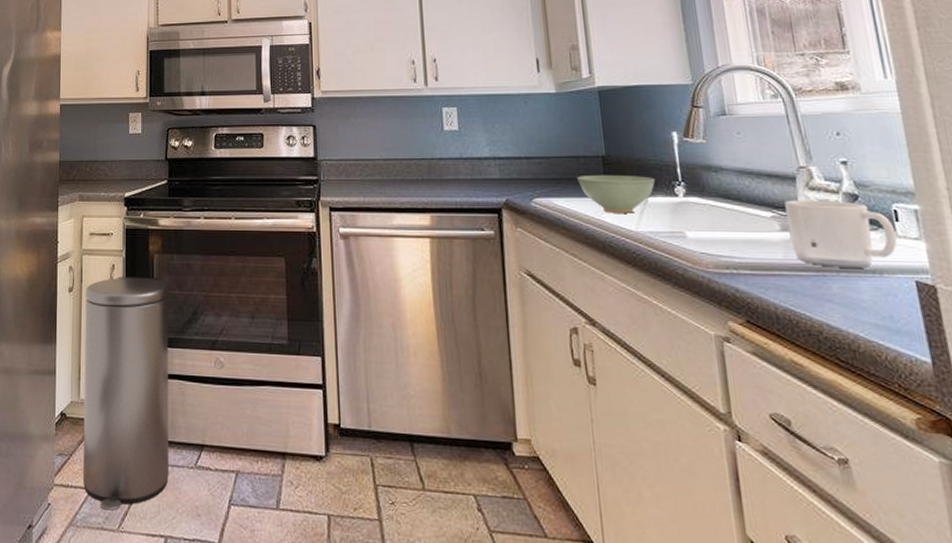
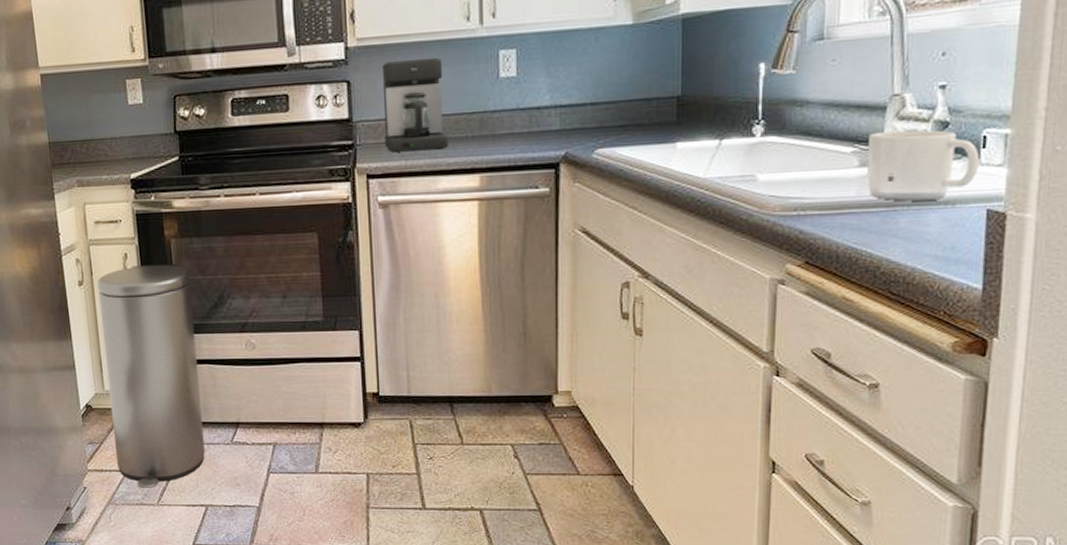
coffee maker: none [342,111,401,189] -> present [381,58,448,152]
bowl: present [576,174,656,213] -> none [645,116,733,160]

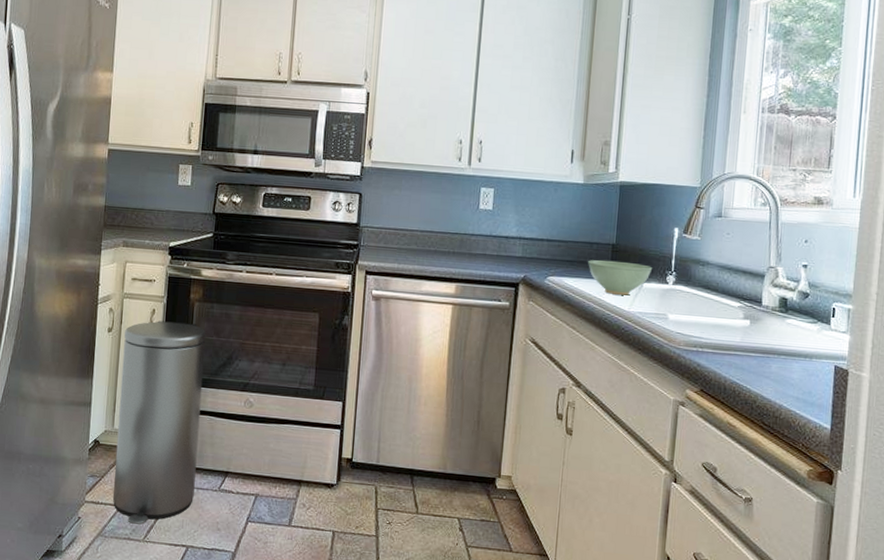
coffee maker: present [381,58,448,152] -> none [383,183,437,259]
bowl: none [645,116,733,160] -> present [587,260,653,296]
mug: present [867,130,980,202] -> none [749,293,831,353]

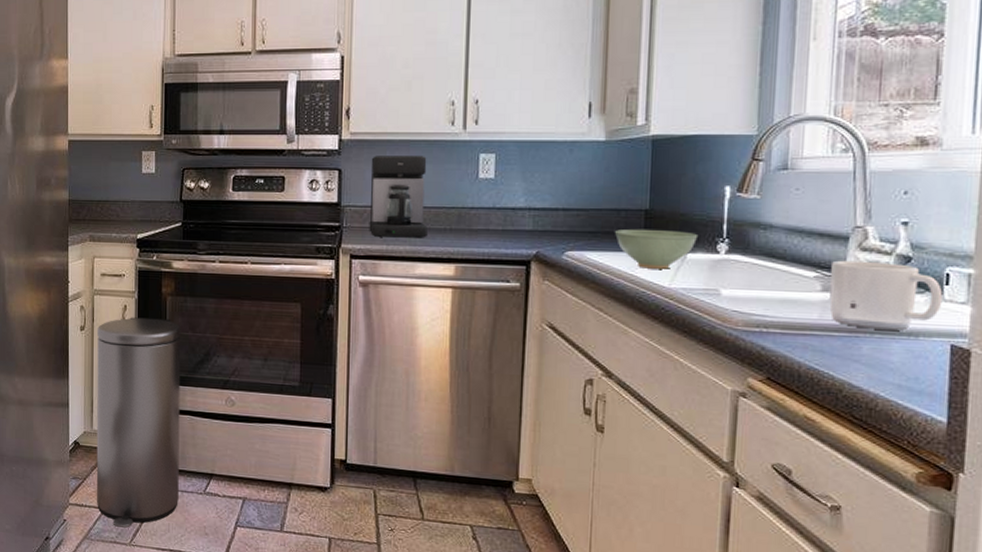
coffee maker: none [383,183,437,259] -> present [369,156,428,238]
mug: none [749,293,831,353] -> present [829,260,943,331]

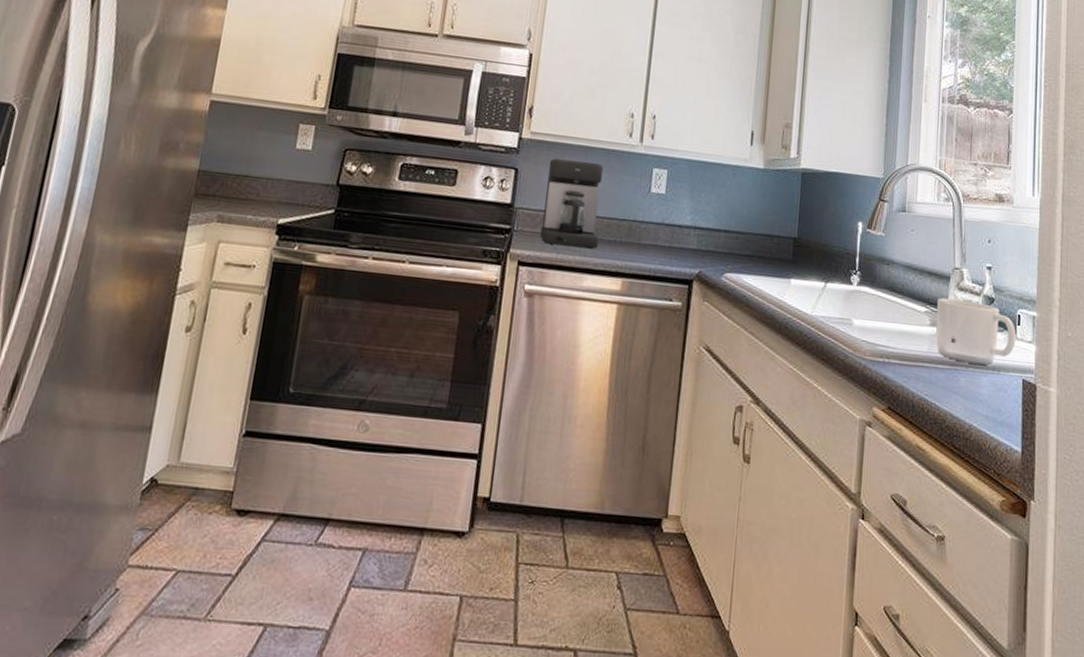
pedal bin: present [96,317,181,528] -> none [167,318,316,596]
bowl: present [614,229,699,269] -> none [767,255,837,297]

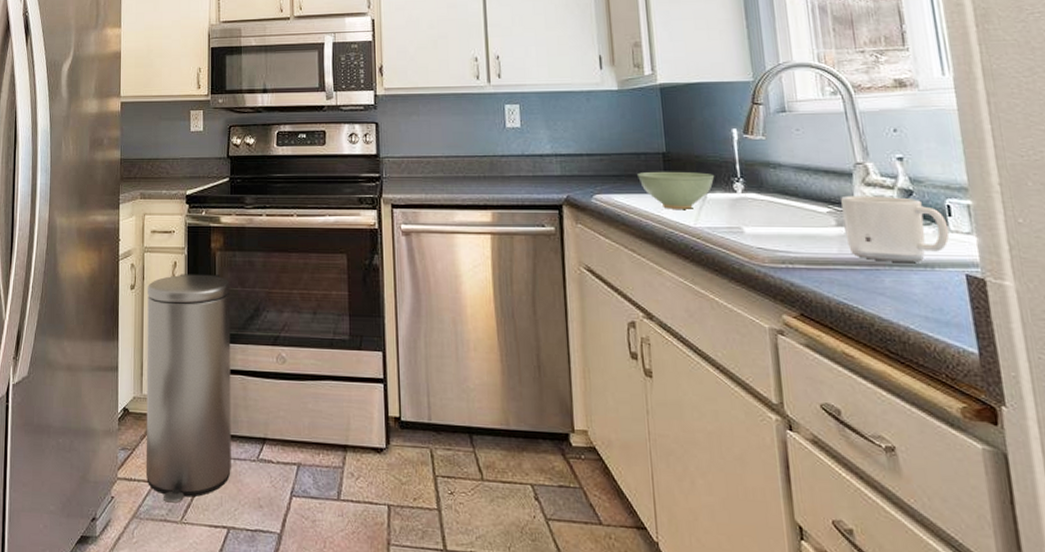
pedal bin: none [167,318,316,596] -> present [145,274,231,503]
coffee maker: present [540,158,604,249] -> none [405,108,463,186]
bowl: none [767,255,837,297] -> present [636,171,715,209]

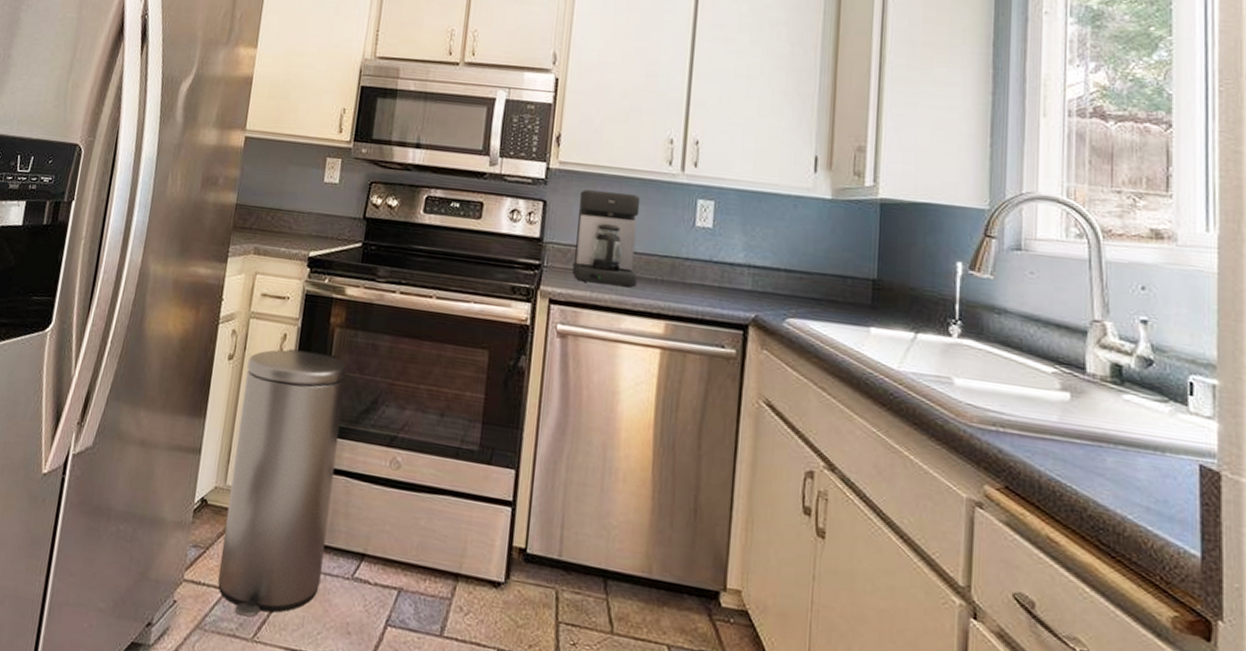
coffee maker: none [405,108,463,186] -> present [572,189,641,288]
bowl: present [636,171,715,209] -> none [839,299,930,349]
mug: present [841,195,950,262] -> none [1069,356,1188,444]

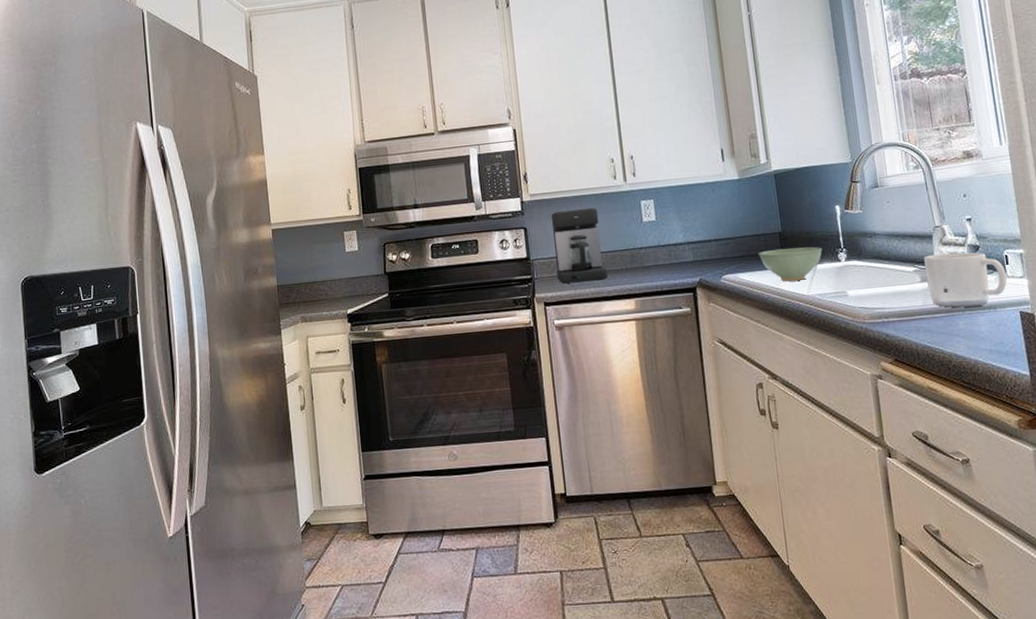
pedal bin: present [217,349,348,618] -> none [317,386,415,602]
bowl: none [839,299,930,349] -> present [758,246,823,282]
mug: none [1069,356,1188,444] -> present [924,252,1008,308]

